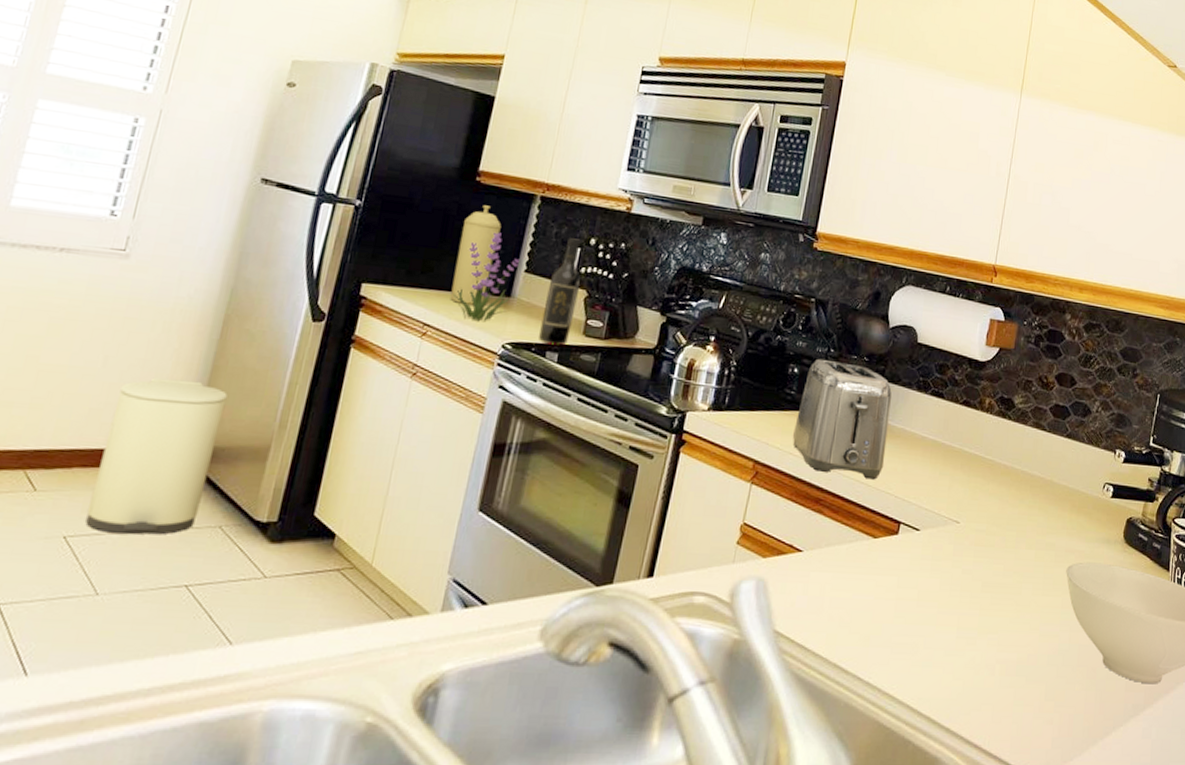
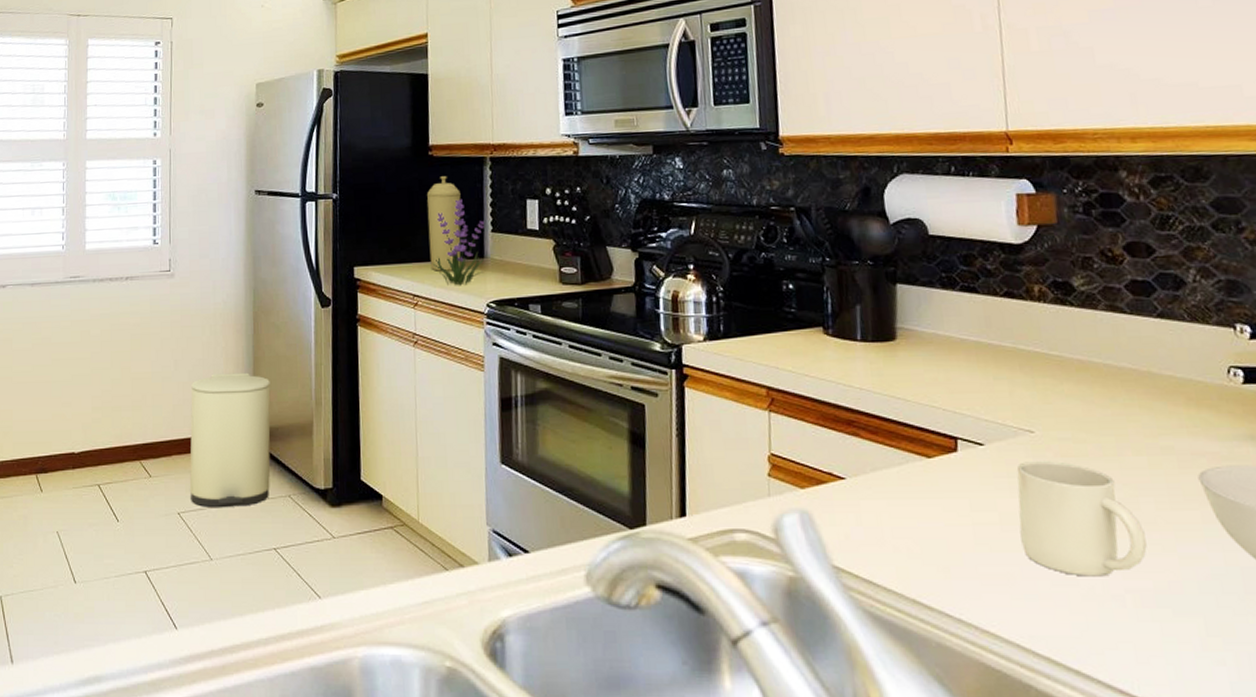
wine bottle: present [537,238,582,346] -> none [516,191,547,297]
toaster: present [792,358,892,480] -> none [803,269,920,394]
mug: none [929,547,1020,649] -> present [1016,461,1147,577]

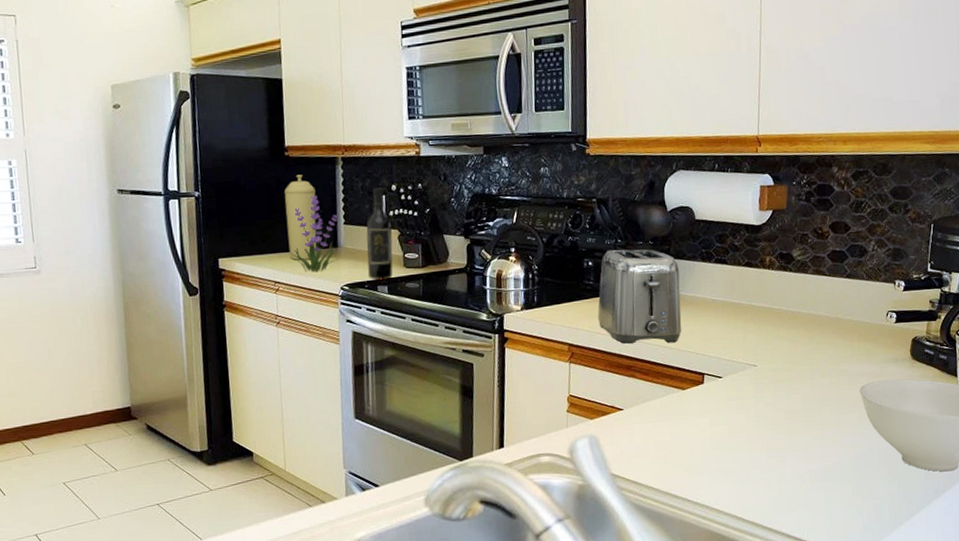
pedal bin: present [190,372,271,507] -> none [67,357,150,476]
wine bottle: none [516,191,547,297] -> present [366,188,393,280]
toaster: none [803,269,920,394] -> present [597,249,682,344]
mug: present [1016,461,1147,577] -> none [741,386,822,465]

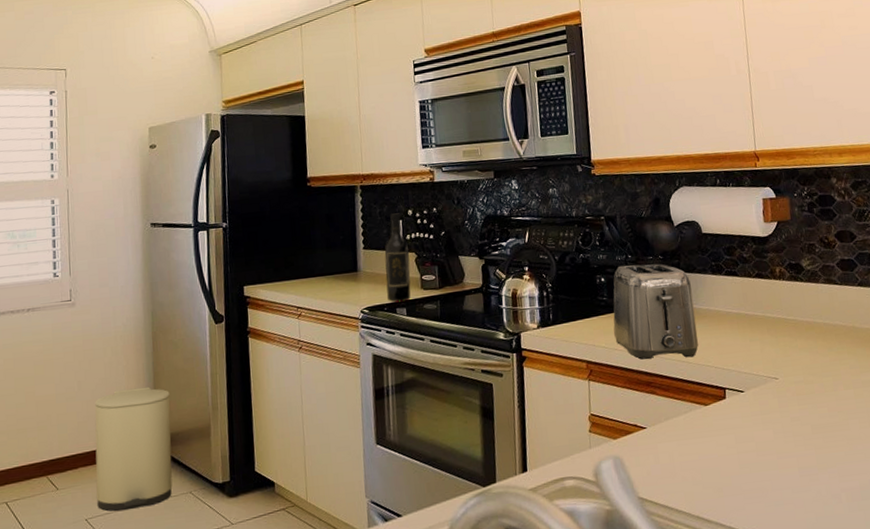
pedal bin: none [67,357,150,476] -> present [94,386,173,511]
canister: present [283,175,318,260] -> none [306,203,338,286]
plant: present [292,195,338,273] -> none [314,222,358,297]

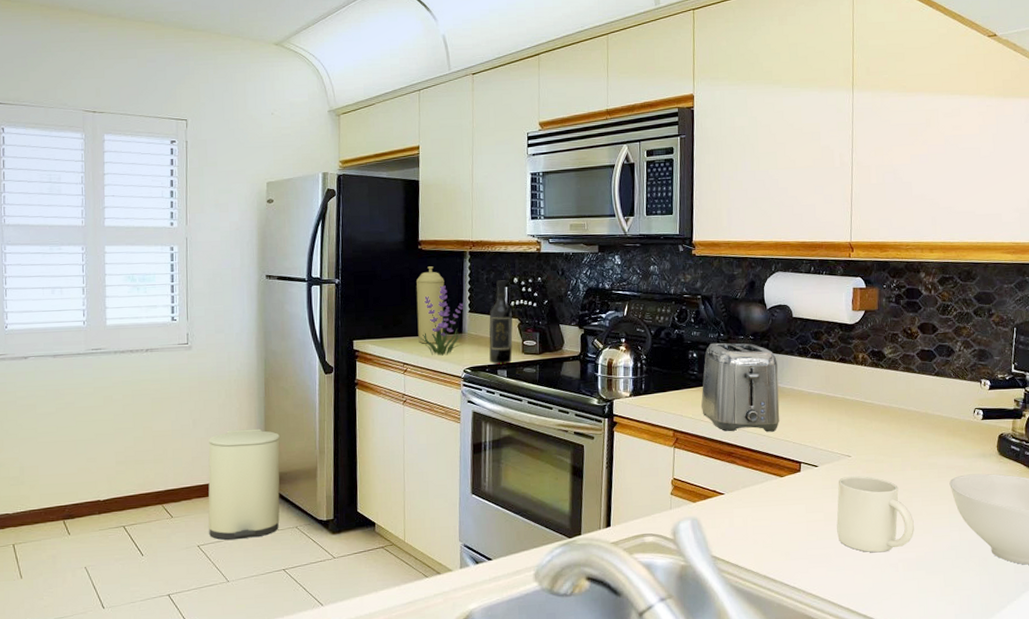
canister: none [306,203,338,286] -> present [415,266,445,344]
plant: none [314,222,358,297] -> present [420,285,464,356]
mug: none [767,399,855,484] -> present [836,476,914,553]

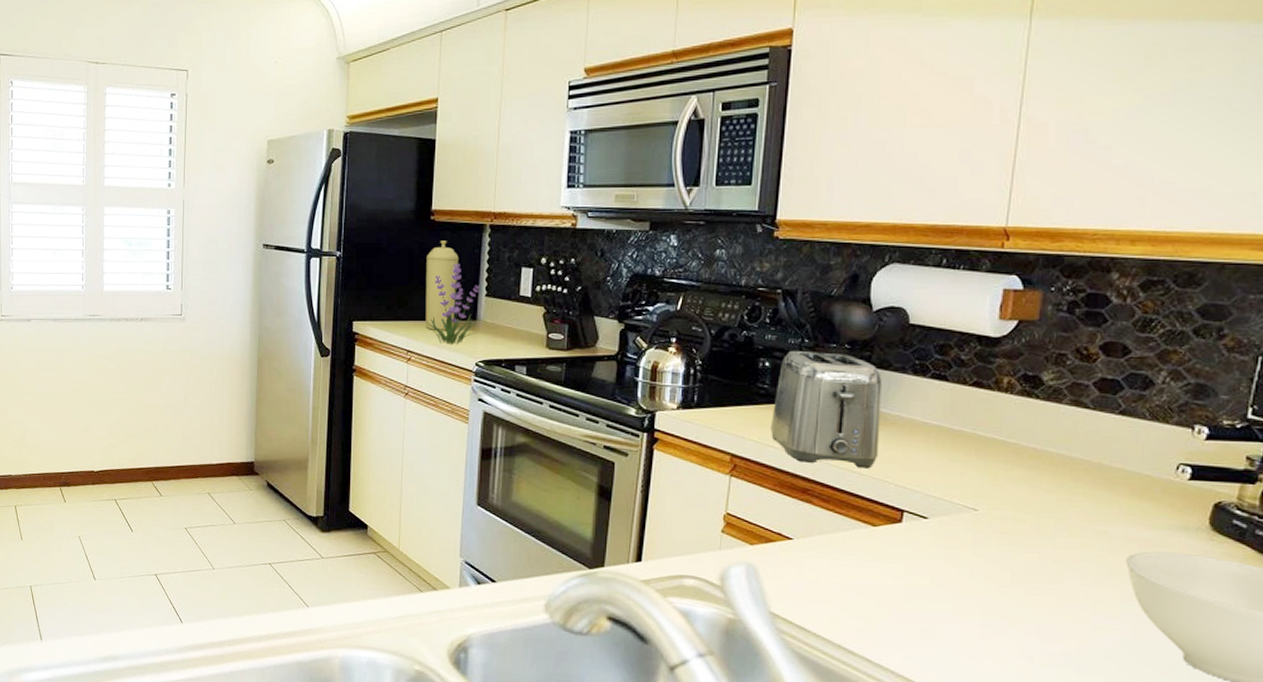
pedal bin: present [208,428,280,540] -> none [196,410,271,527]
wine bottle: present [488,280,513,364] -> none [506,260,538,359]
mug: present [836,476,914,553] -> none [947,535,1064,638]

